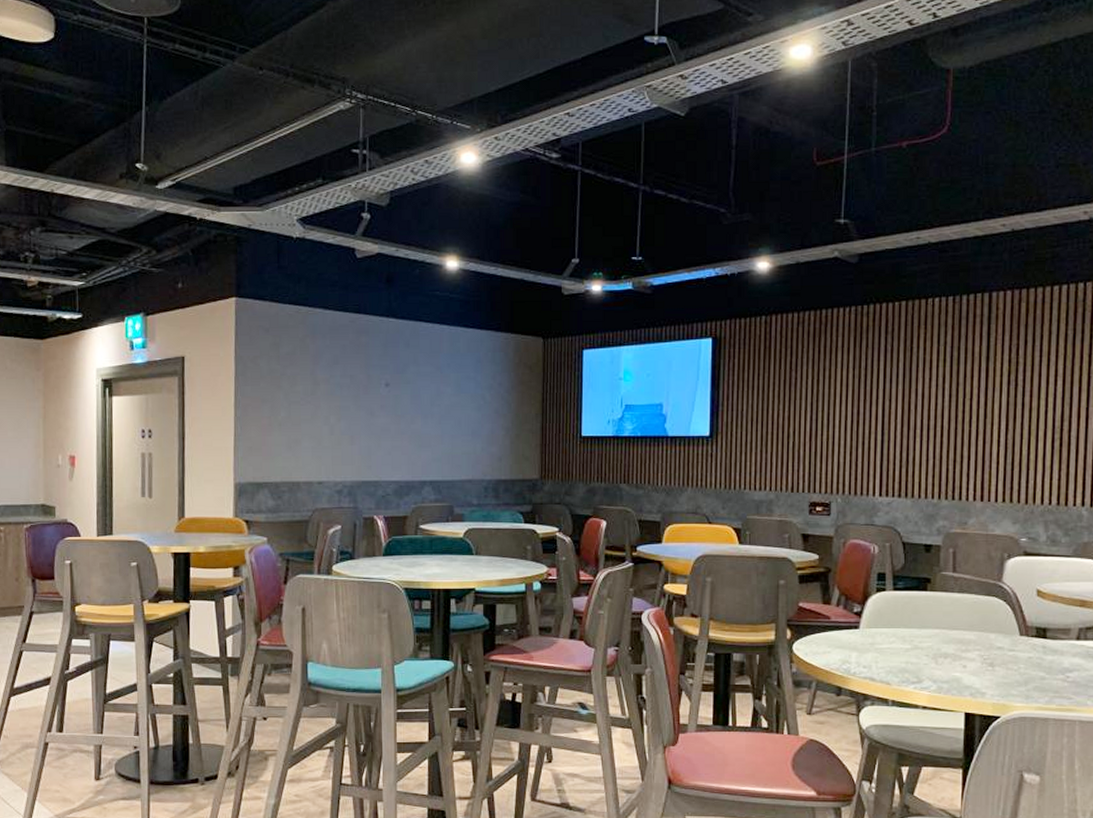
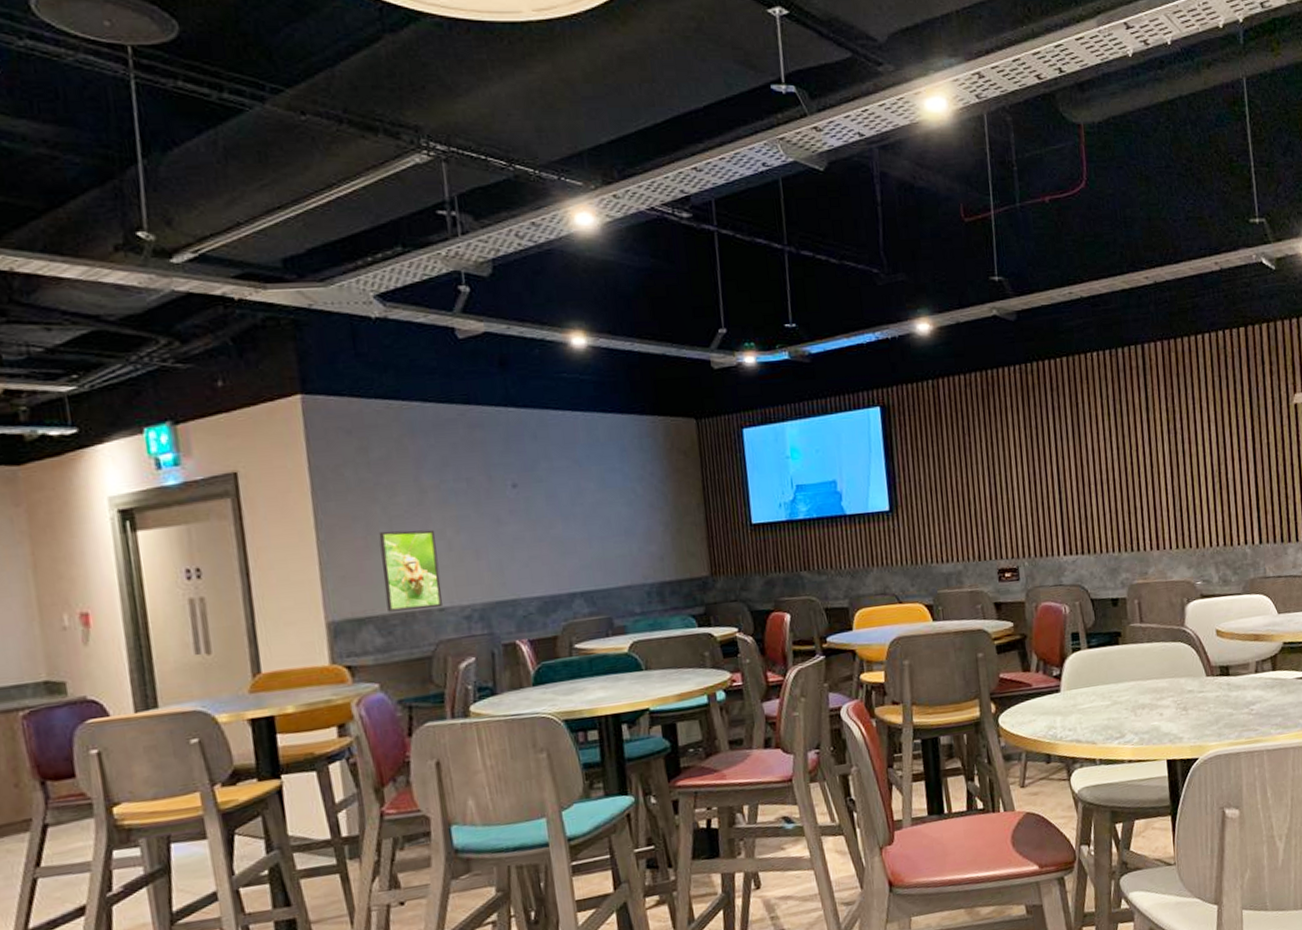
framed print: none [279,413,322,481] -> present [378,529,442,612]

